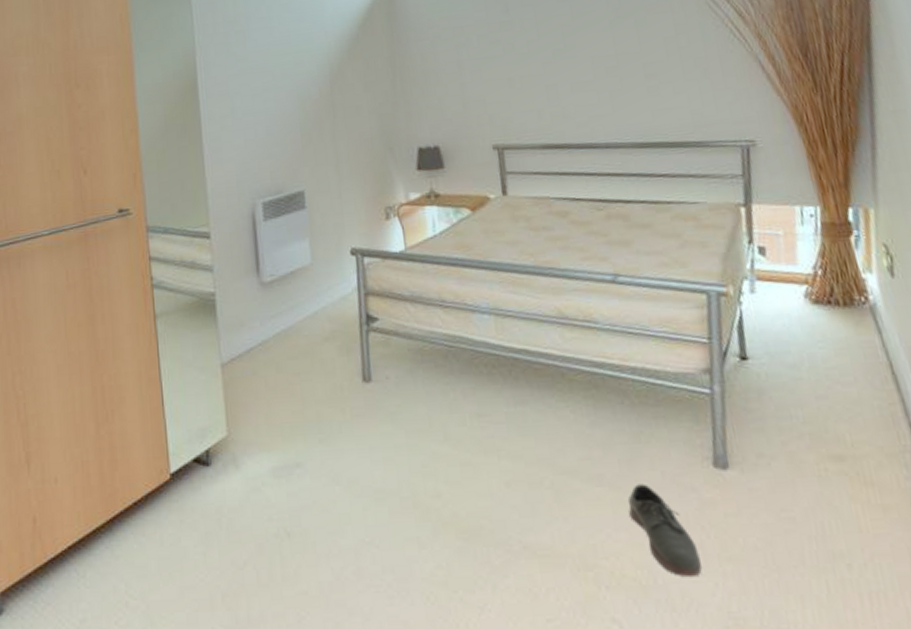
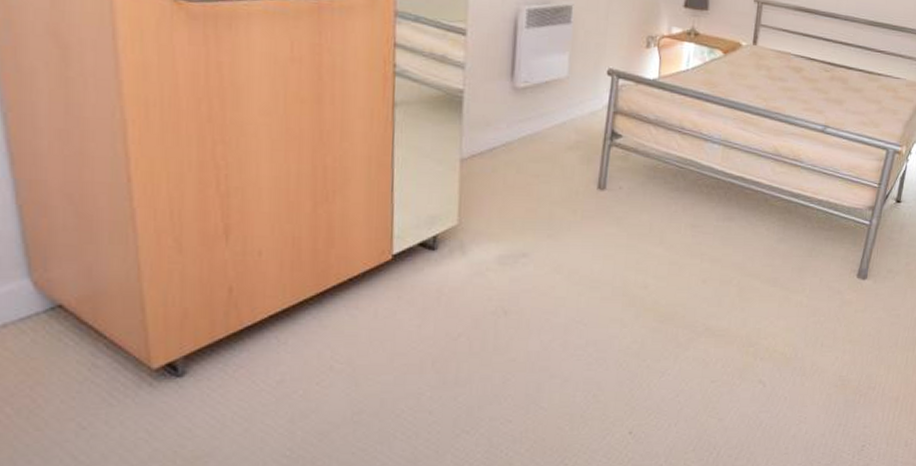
shoe: present [627,484,702,578] -> none [790,286,831,353]

